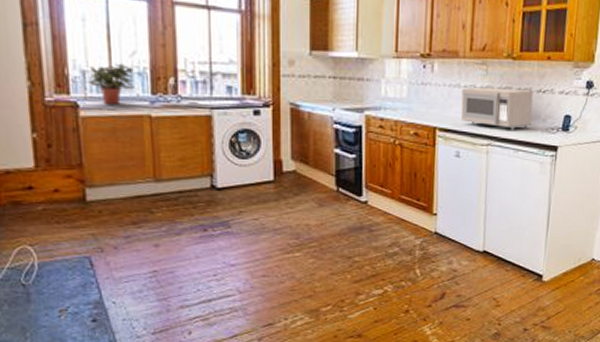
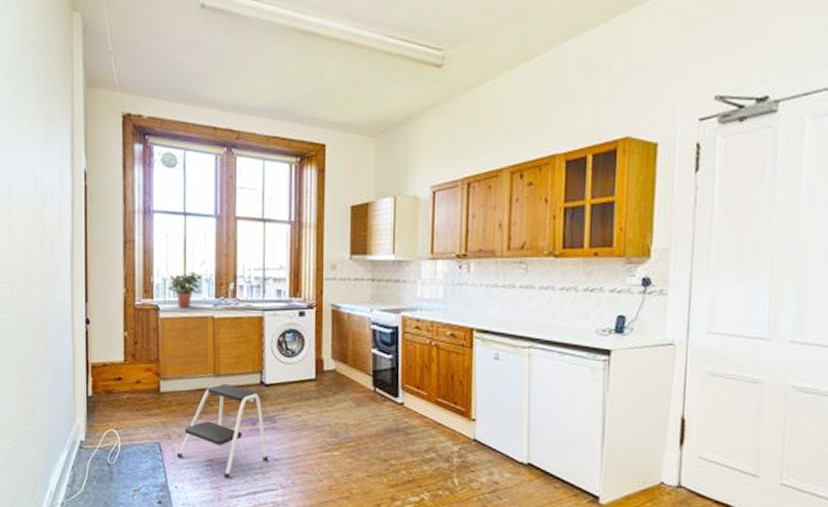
step stool: none [112,190,223,289] -> present [176,384,268,479]
microwave: present [460,87,533,130] -> none [499,286,580,332]

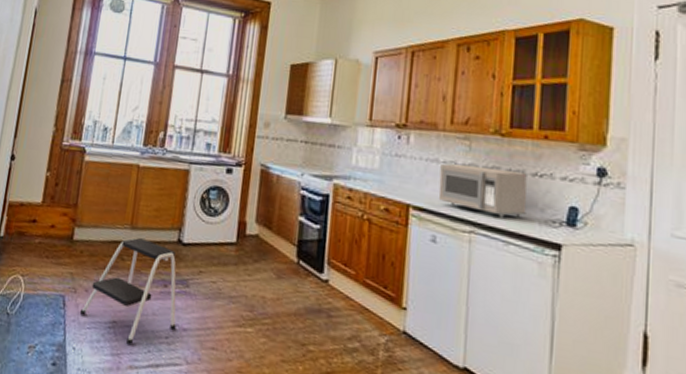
potted plant: present [167,271,202,308] -> none [97,116,132,153]
microwave: none [499,286,580,332] -> present [438,163,527,219]

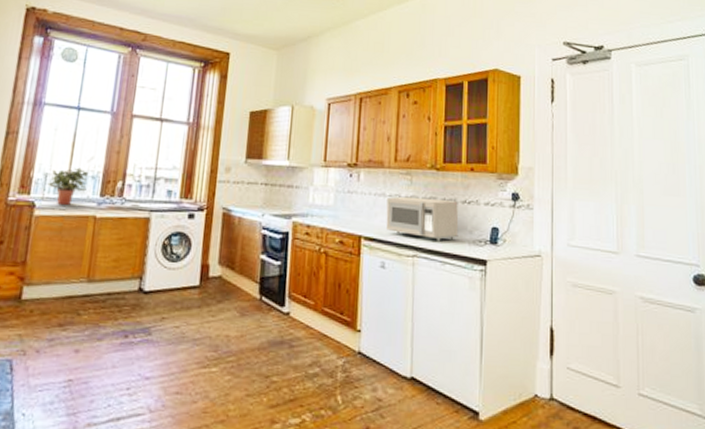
step stool: present [79,237,177,345] -> none [29,291,138,403]
potted plant: none [97,116,132,153] -> present [47,167,88,206]

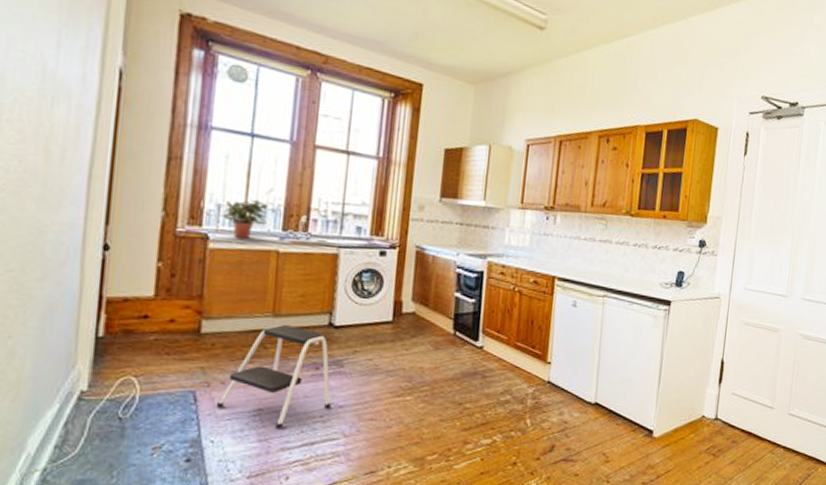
step stool: none [29,291,138,403] -> present [216,325,331,429]
microwave: present [385,196,459,242] -> none [579,240,649,283]

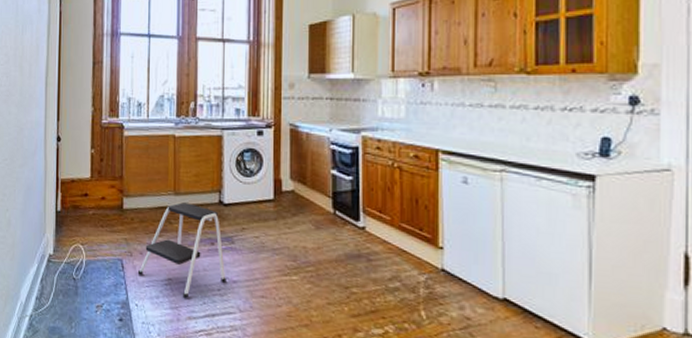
potted plant: present [221,199,267,239] -> none [132,91,164,127]

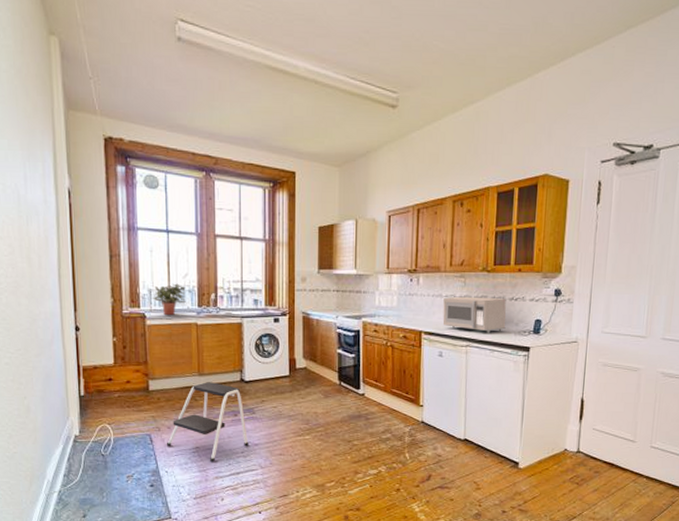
potted plant: none [132,91,164,127] -> present [153,283,186,316]
microwave: none [466,105,557,155] -> present [442,296,506,333]

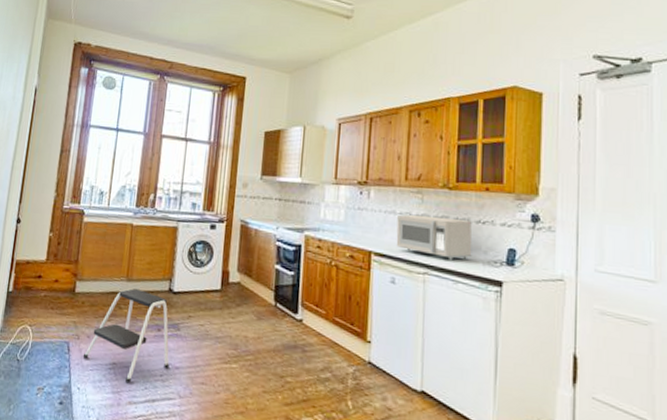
potted plant: present [153,283,186,316] -> none [94,181,125,214]

